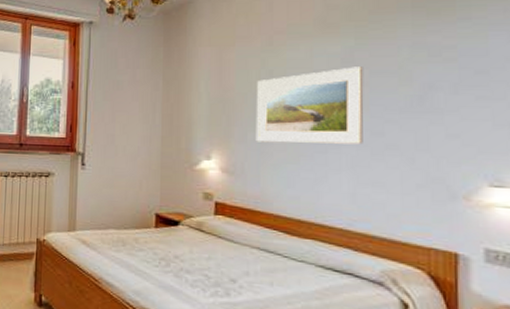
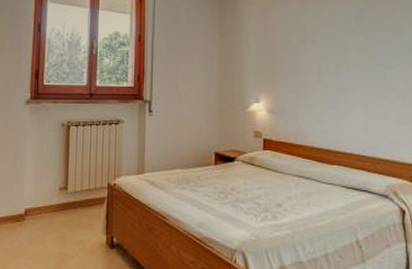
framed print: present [255,67,364,145] -> none [293,24,372,87]

